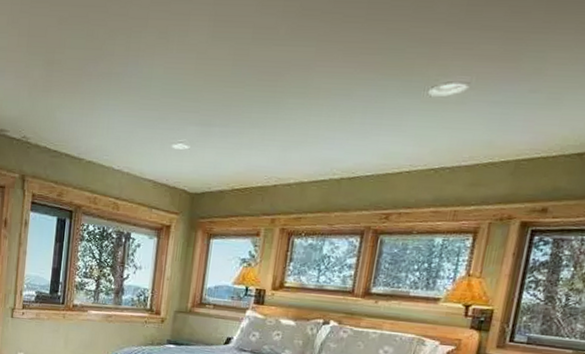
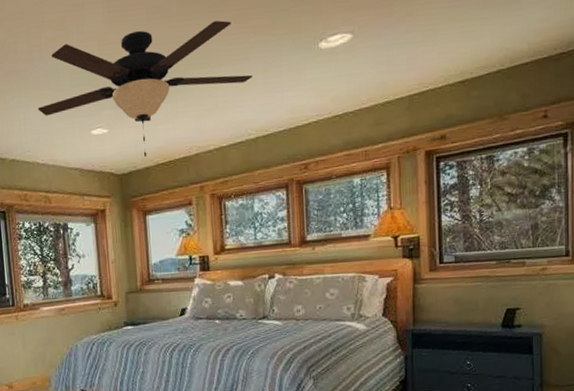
ceiling fan: none [123,49,350,179] -> present [37,20,252,157]

